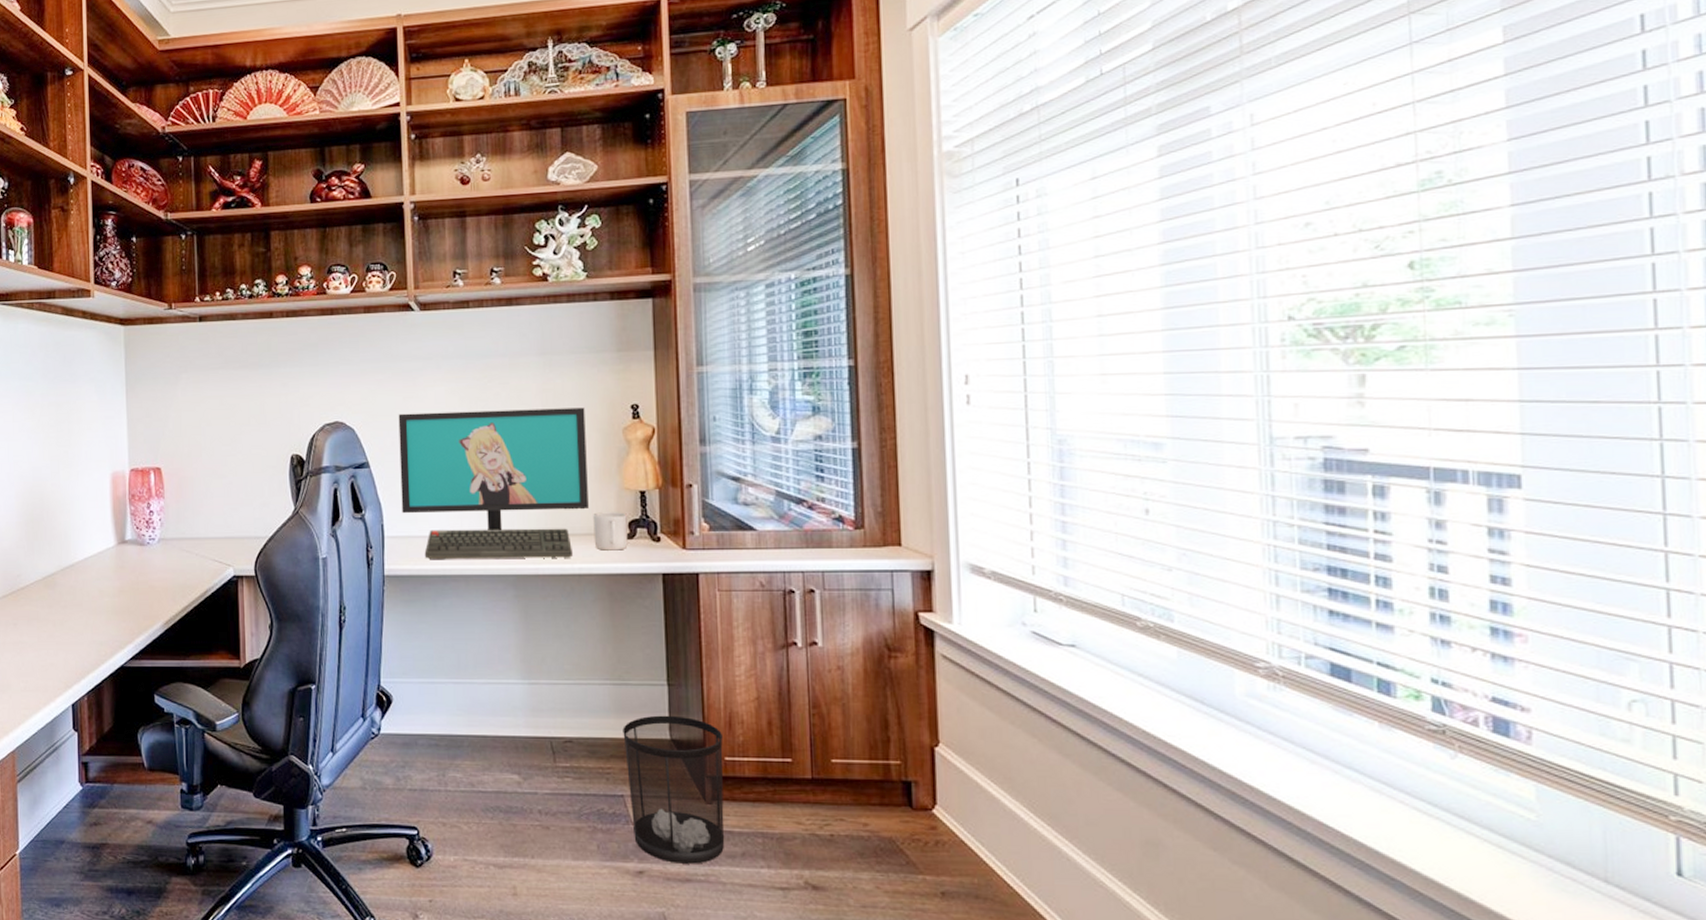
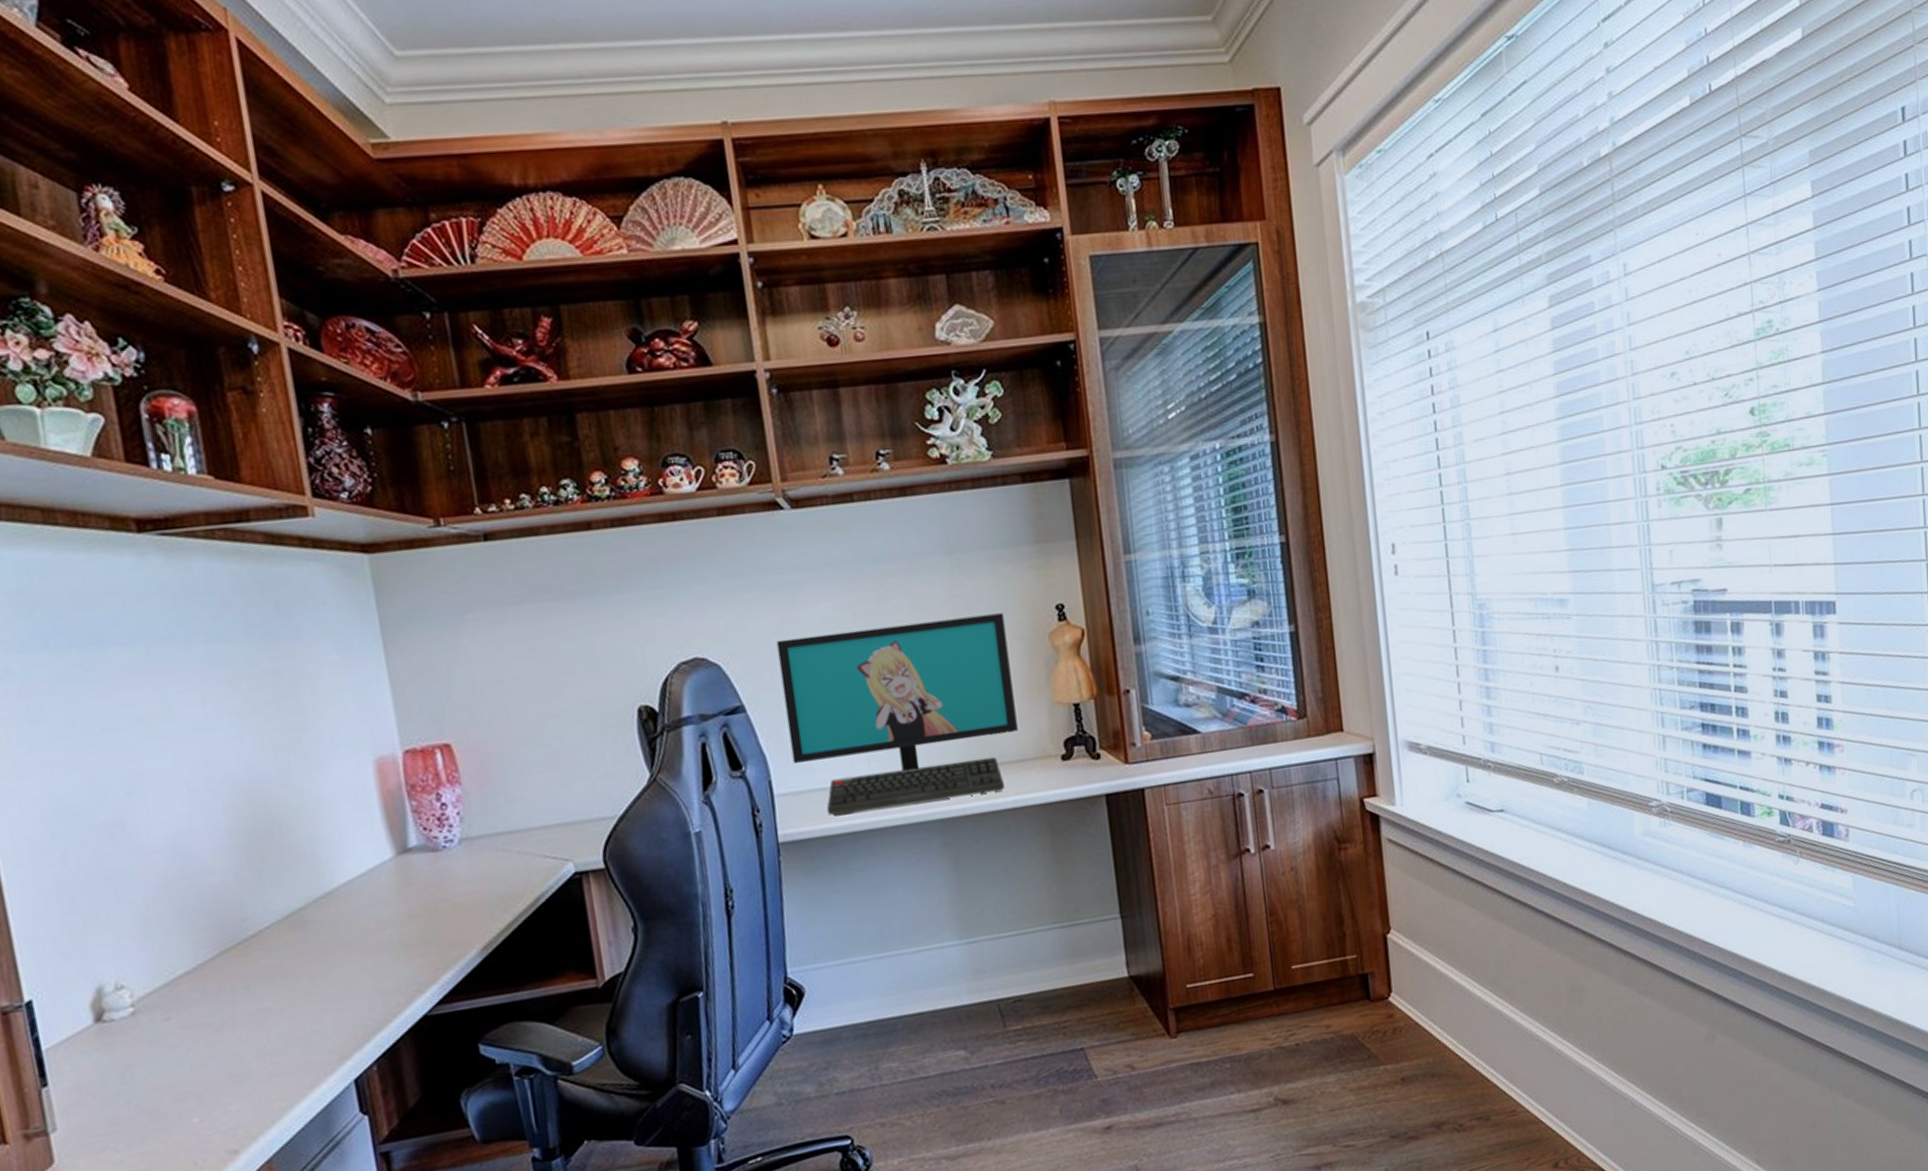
mug: present [593,511,629,551] -> none [1023,730,1065,777]
waste bin: present [623,715,725,864] -> none [1076,949,1193,1110]

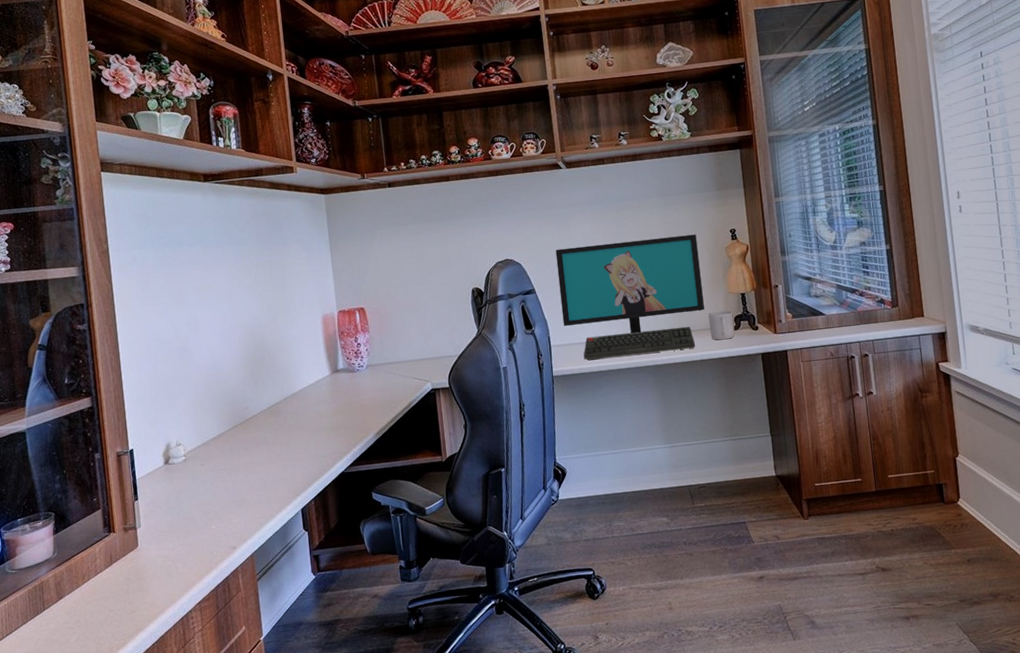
mug: none [1023,730,1065,777] -> present [708,310,735,340]

